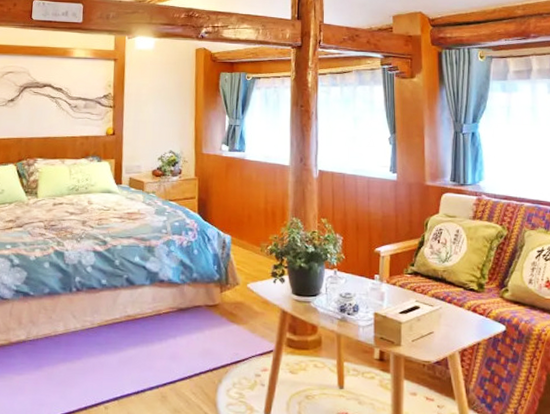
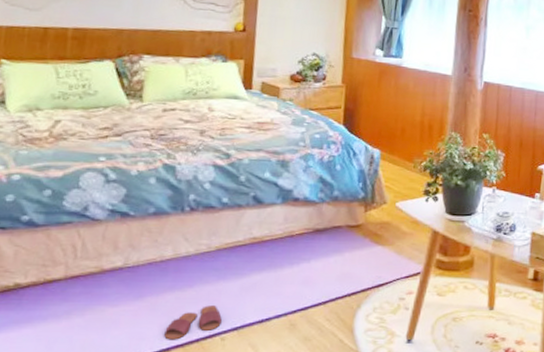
slippers: none [59,376,105,407] -> present [164,305,222,340]

